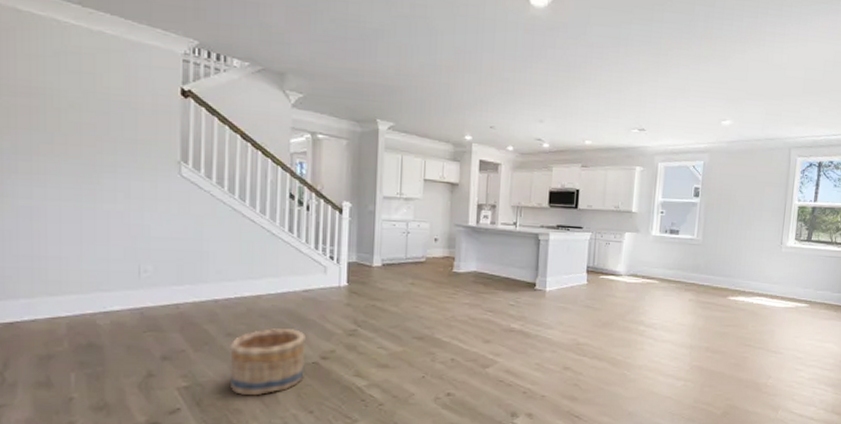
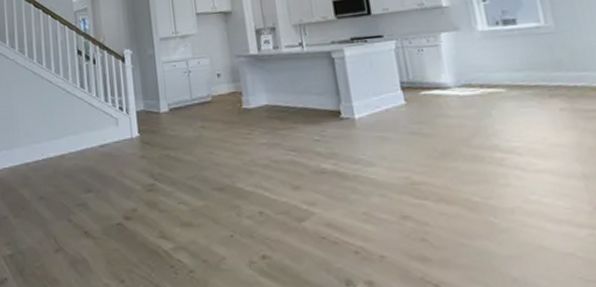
basket: present [230,328,305,396] -> none [42,188,111,264]

